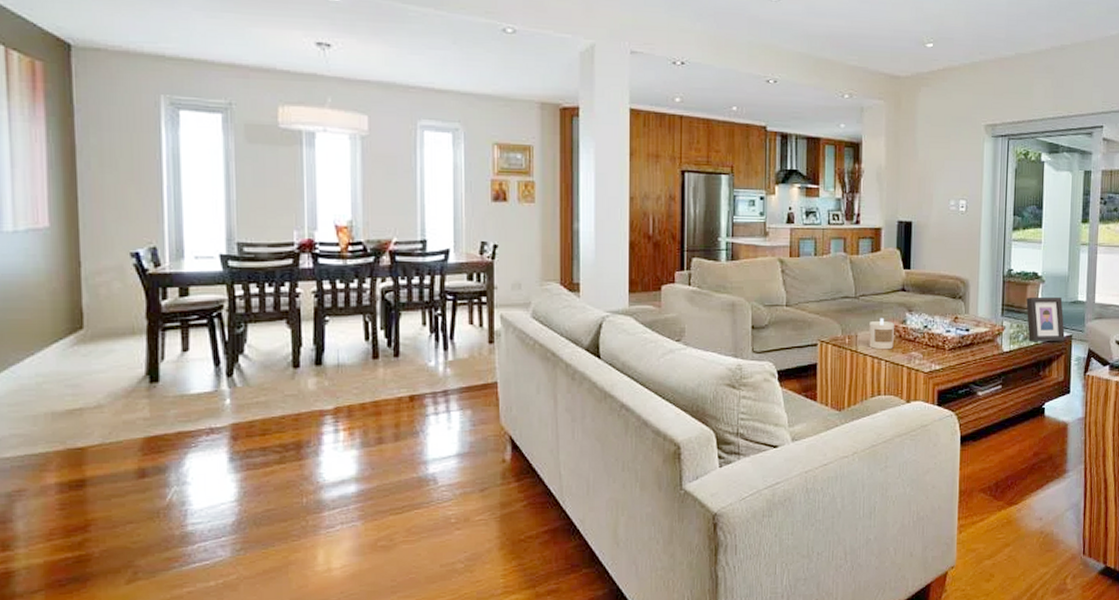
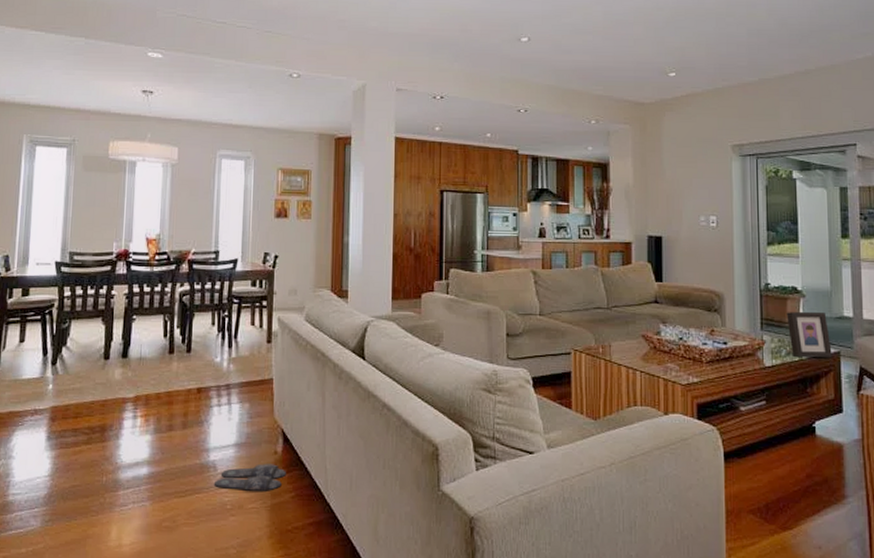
slippers: none [434,473,516,503] -> present [213,464,286,491]
candle: present [869,317,895,350] -> none [623,328,649,361]

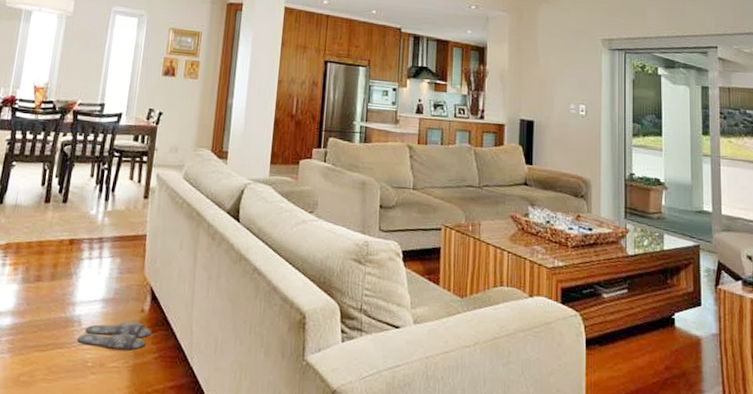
picture frame: present [786,312,832,357] -> none [649,203,692,250]

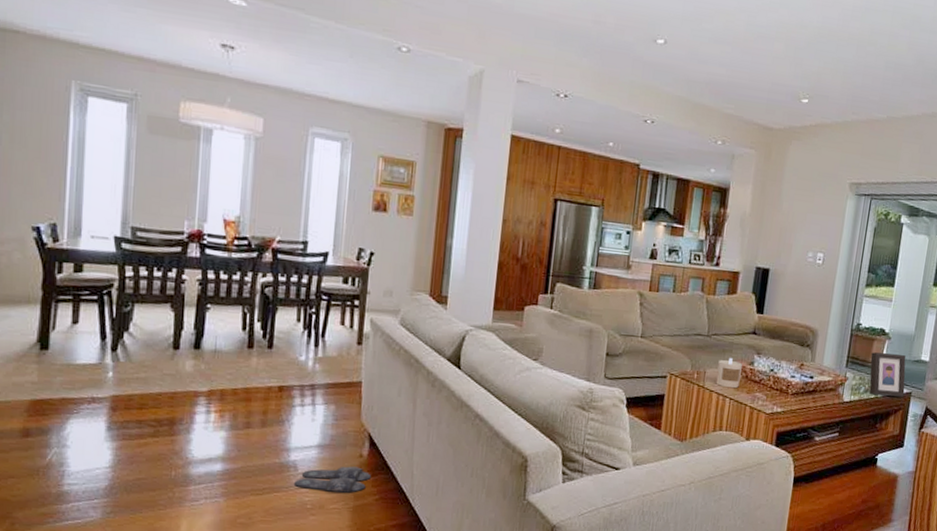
candle: none [492,209,518,242] -> present [716,357,743,389]
picture frame: none [649,203,692,250] -> present [869,352,906,397]

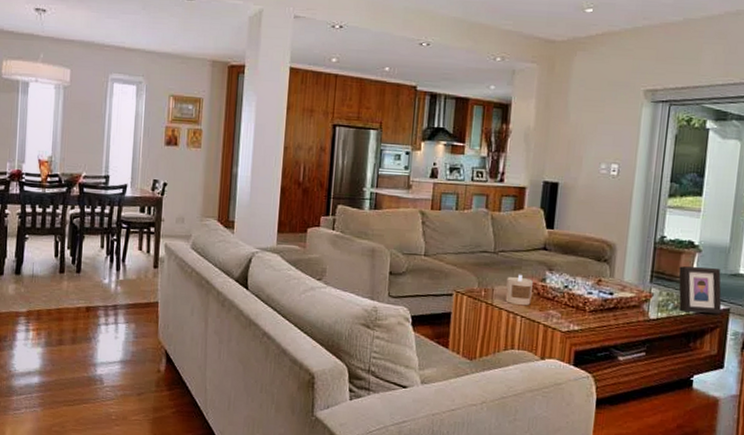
slippers: present [293,466,371,493] -> none [100,380,168,406]

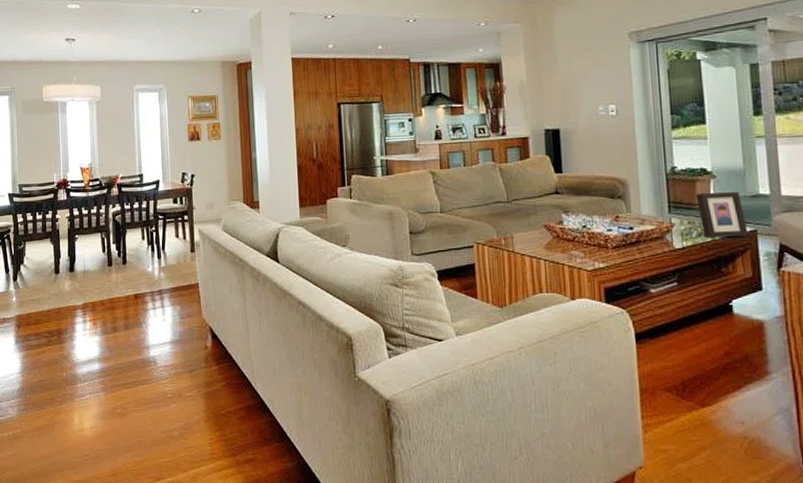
candle: present [505,274,534,306] -> none [524,219,552,250]

